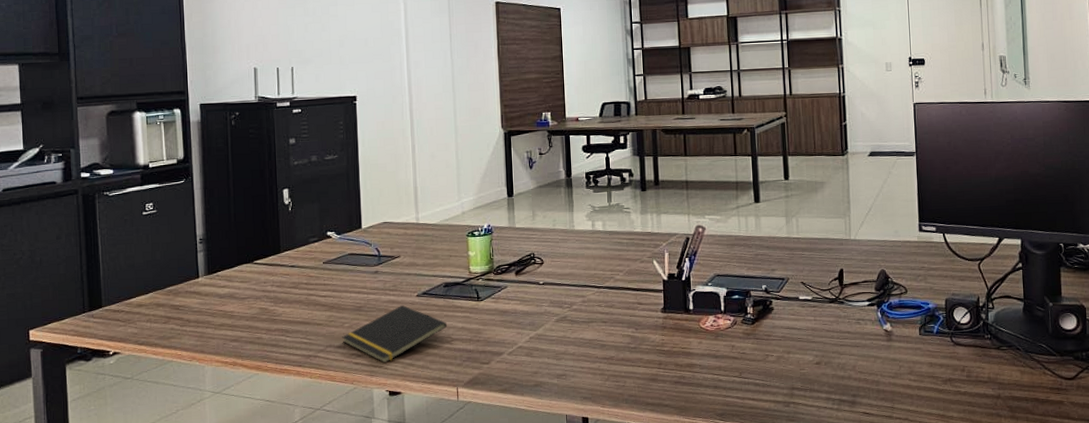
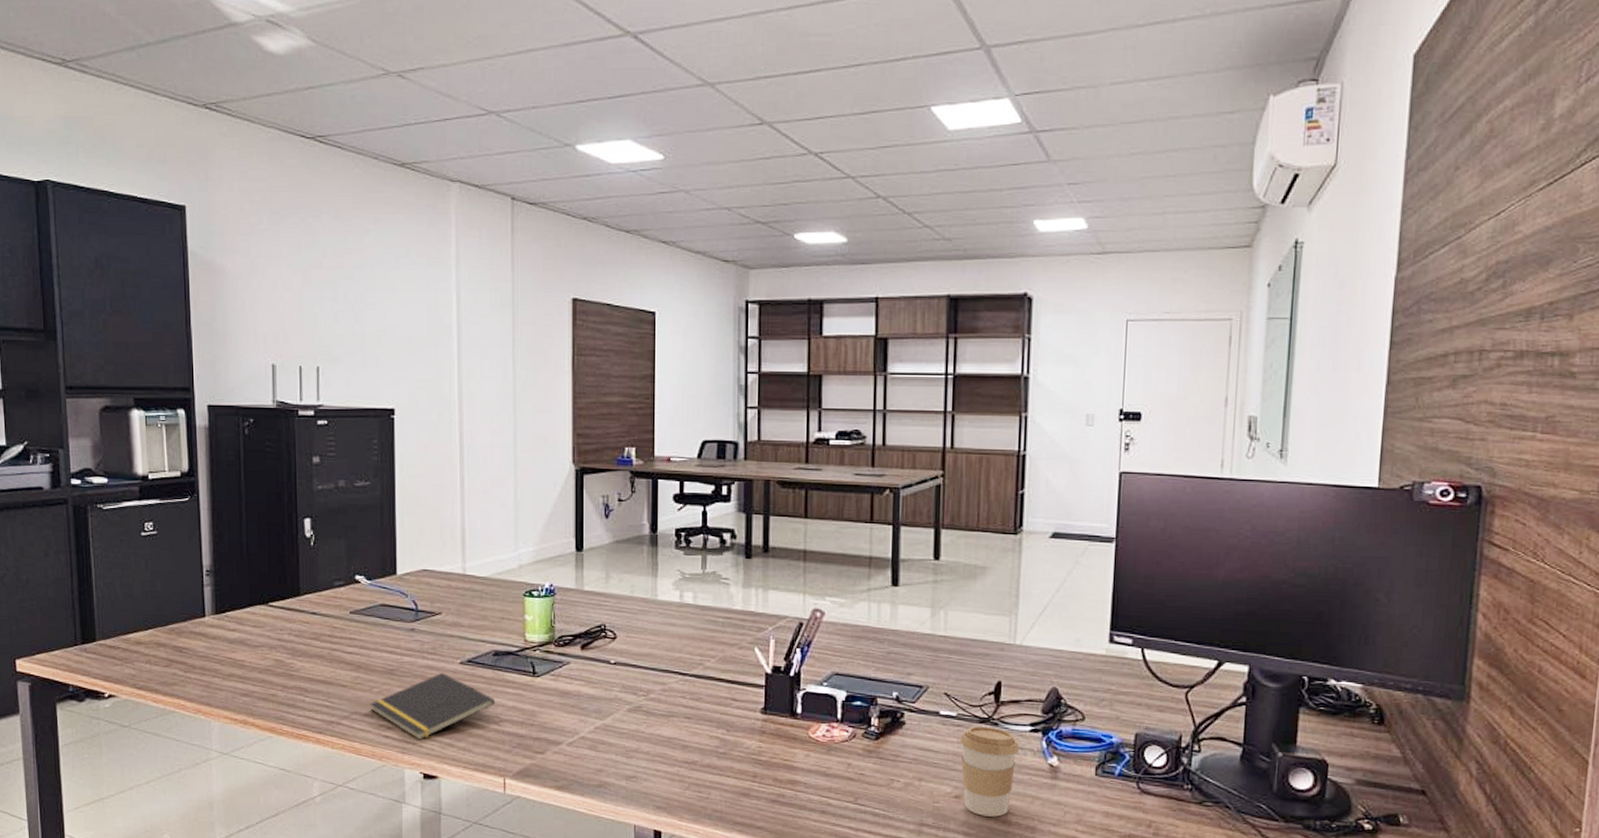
coffee cup: none [816,305,861,377] -> present [959,726,1019,817]

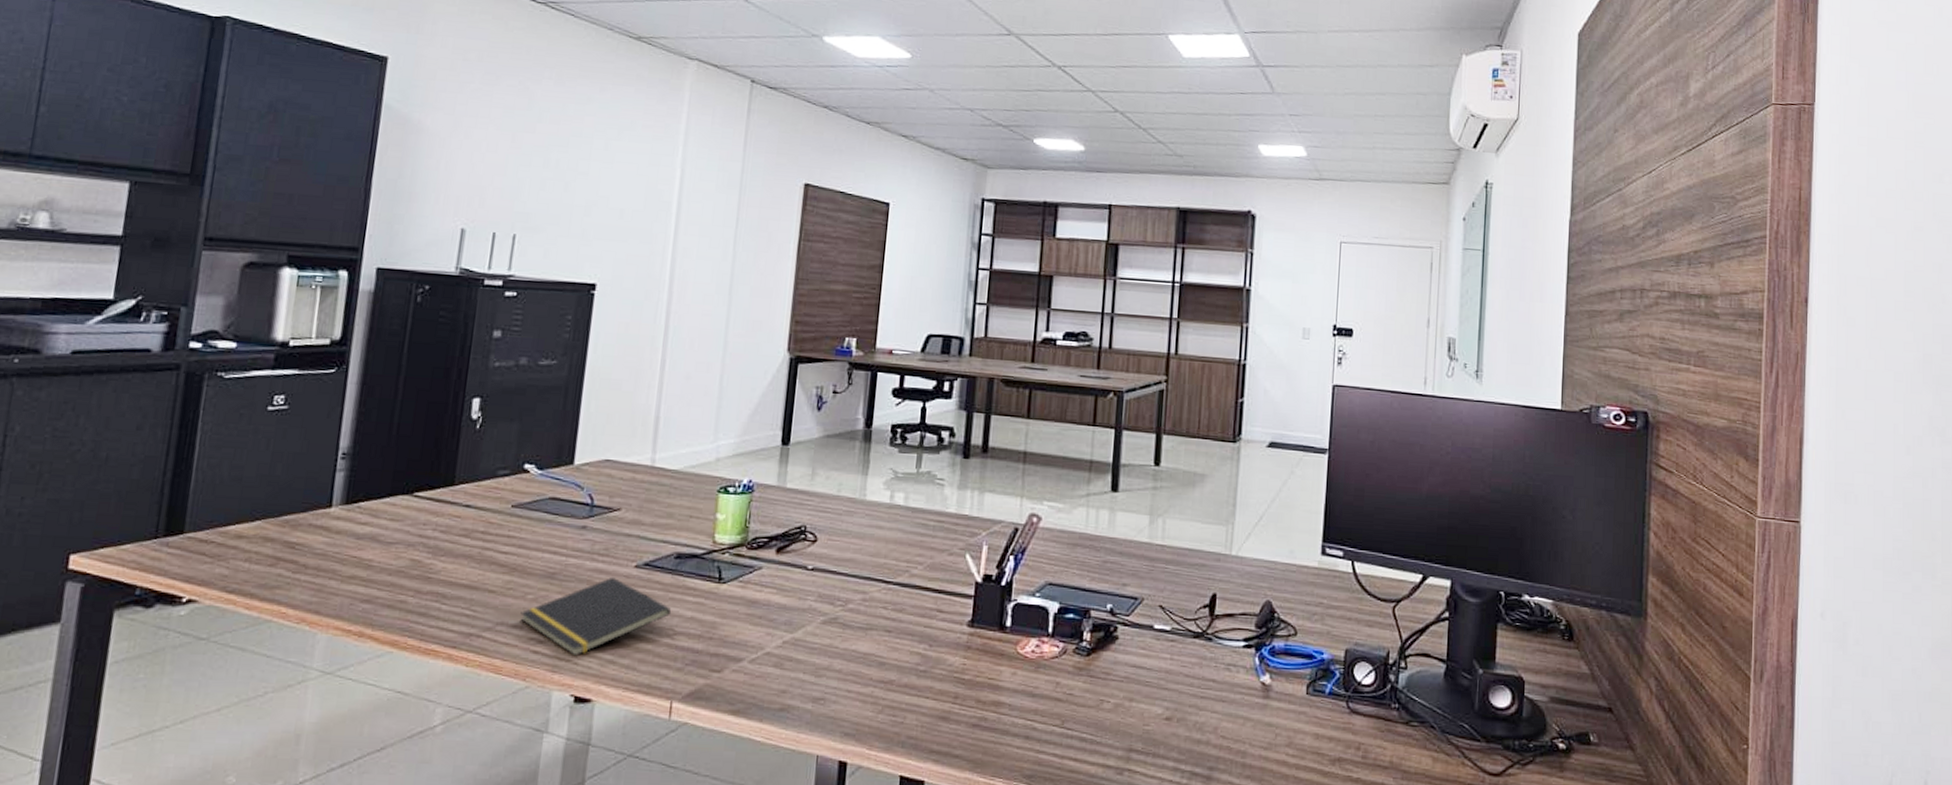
coffee cup: present [959,726,1019,817] -> none [1173,641,1232,741]

